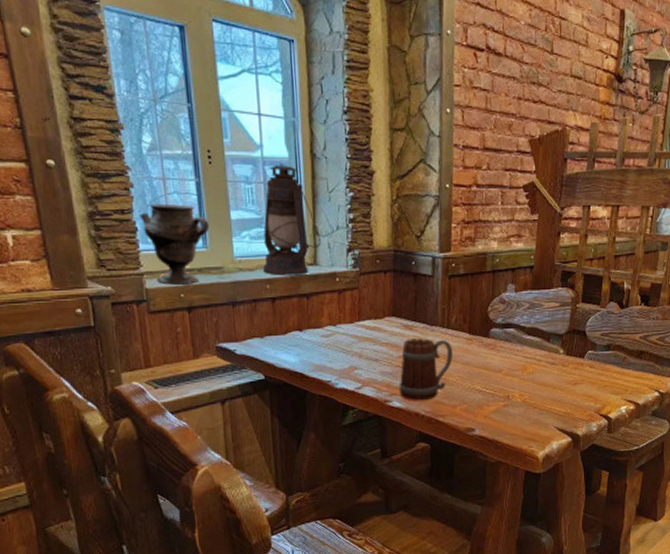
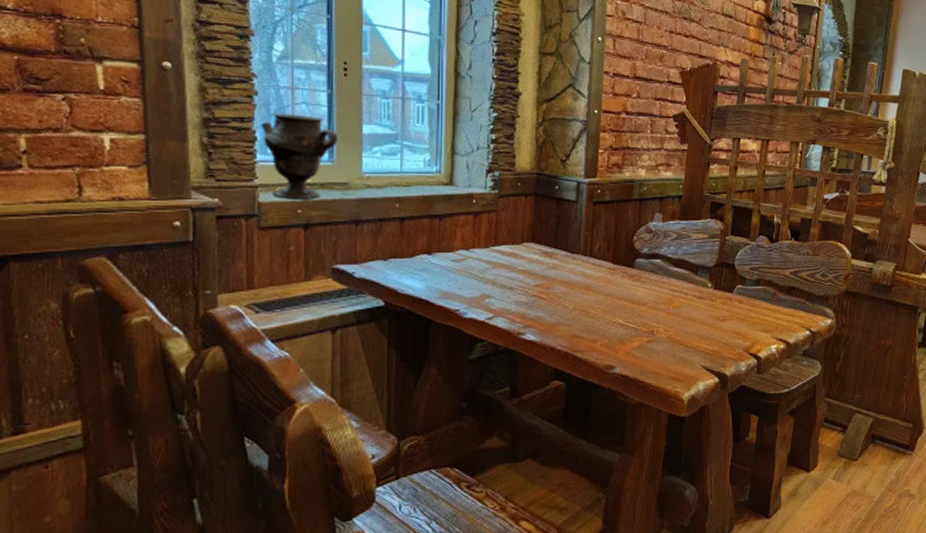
lantern: present [262,163,321,276] -> none [392,79,459,196]
beer mug: present [399,338,454,401] -> none [534,266,595,334]

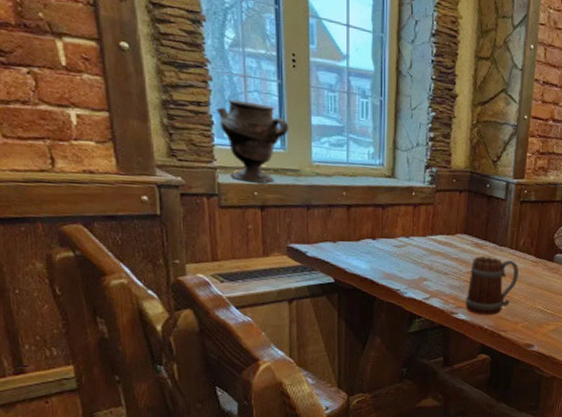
beer mug: none [534,266,595,334] -> present [465,256,520,316]

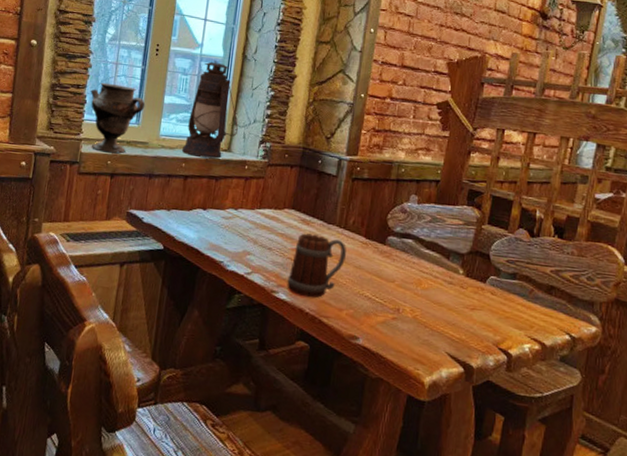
lantern: none [340,75,400,187] -> present [181,60,238,160]

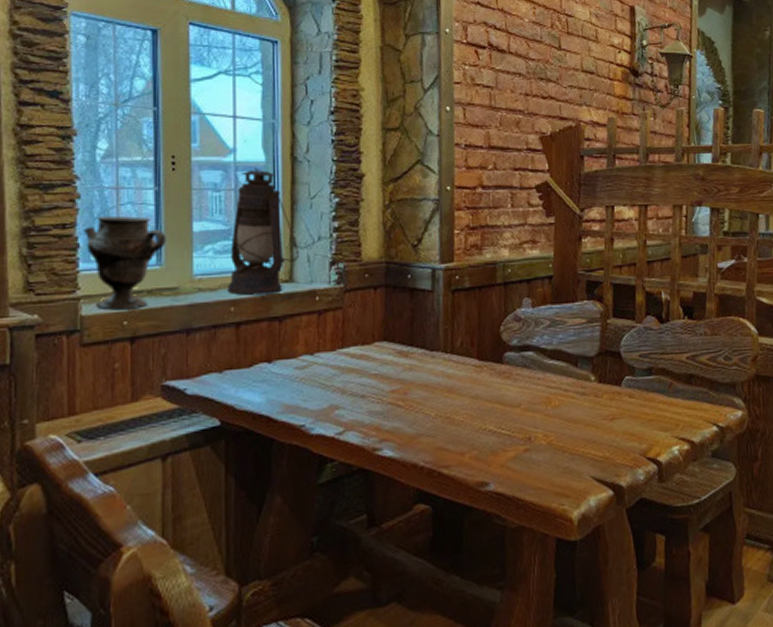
beer mug: present [287,233,347,298] -> none [391,367,460,448]

